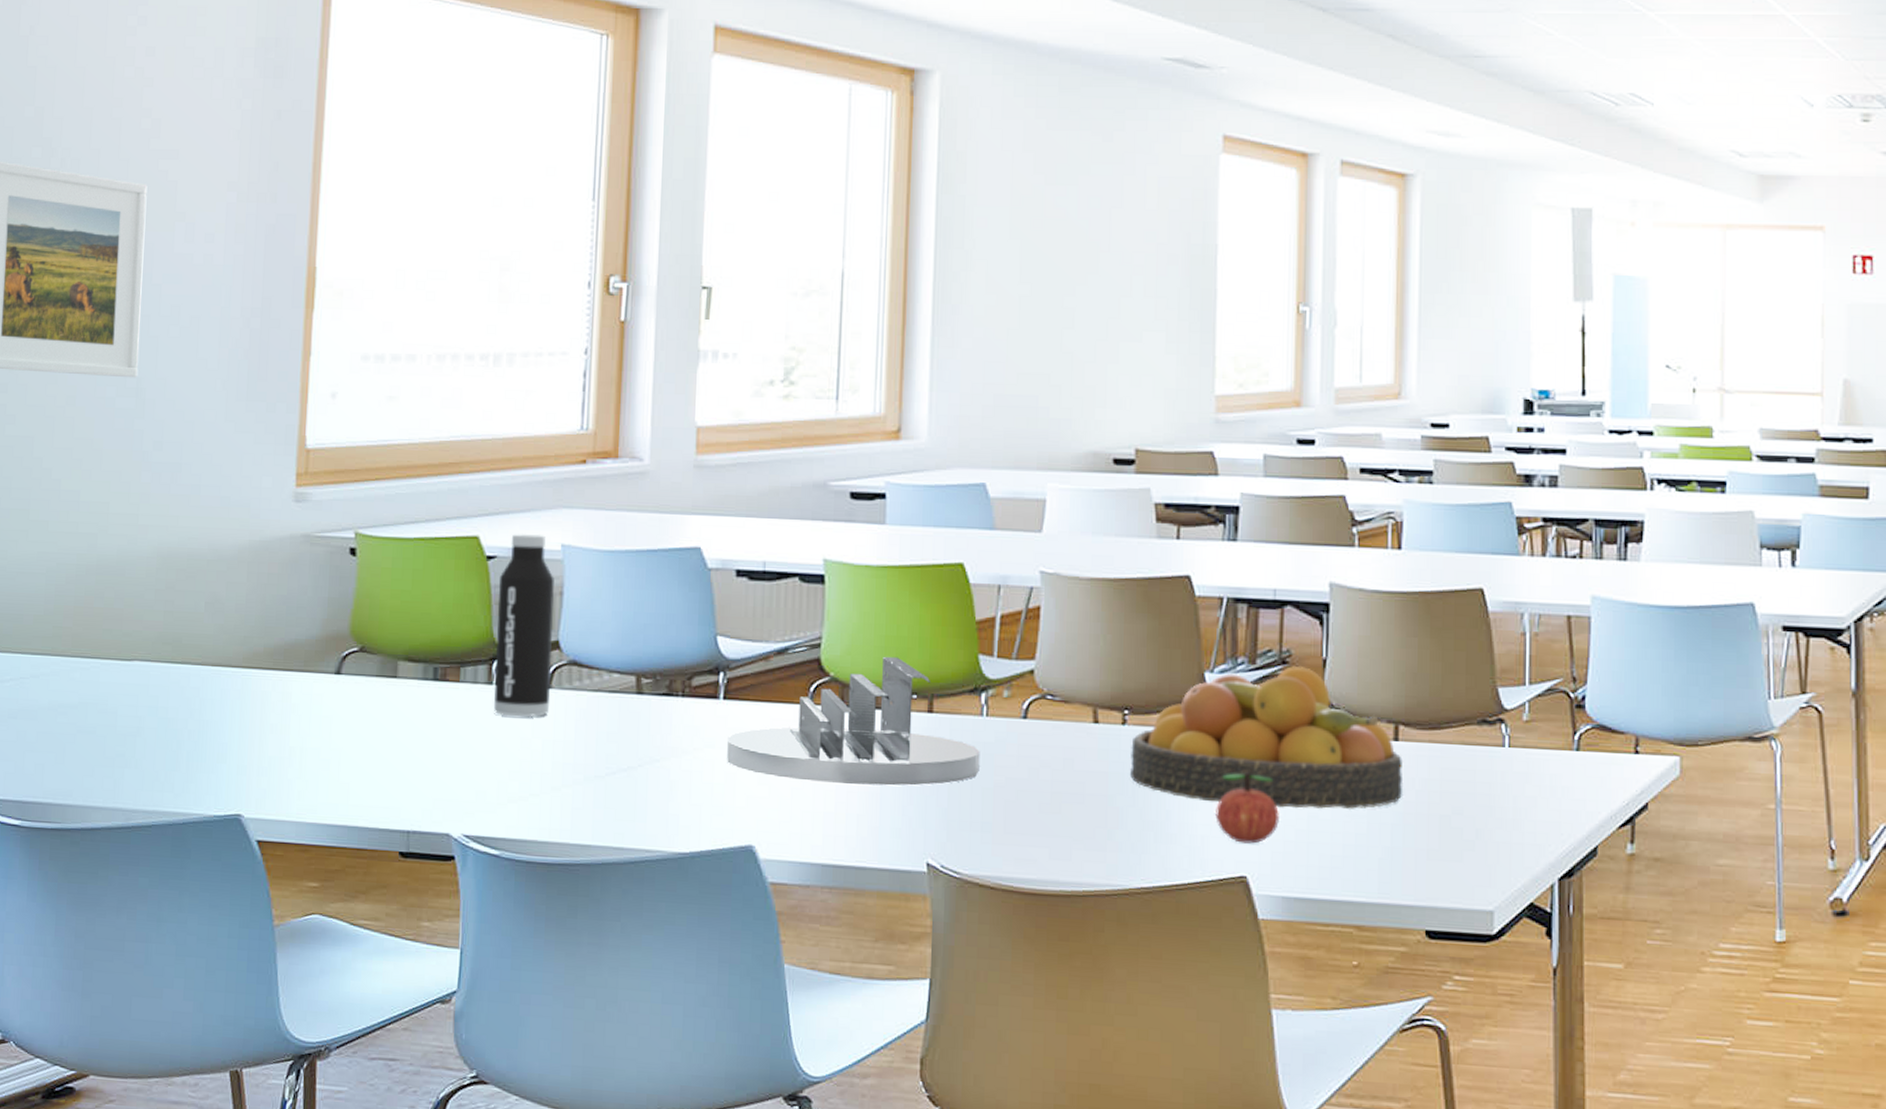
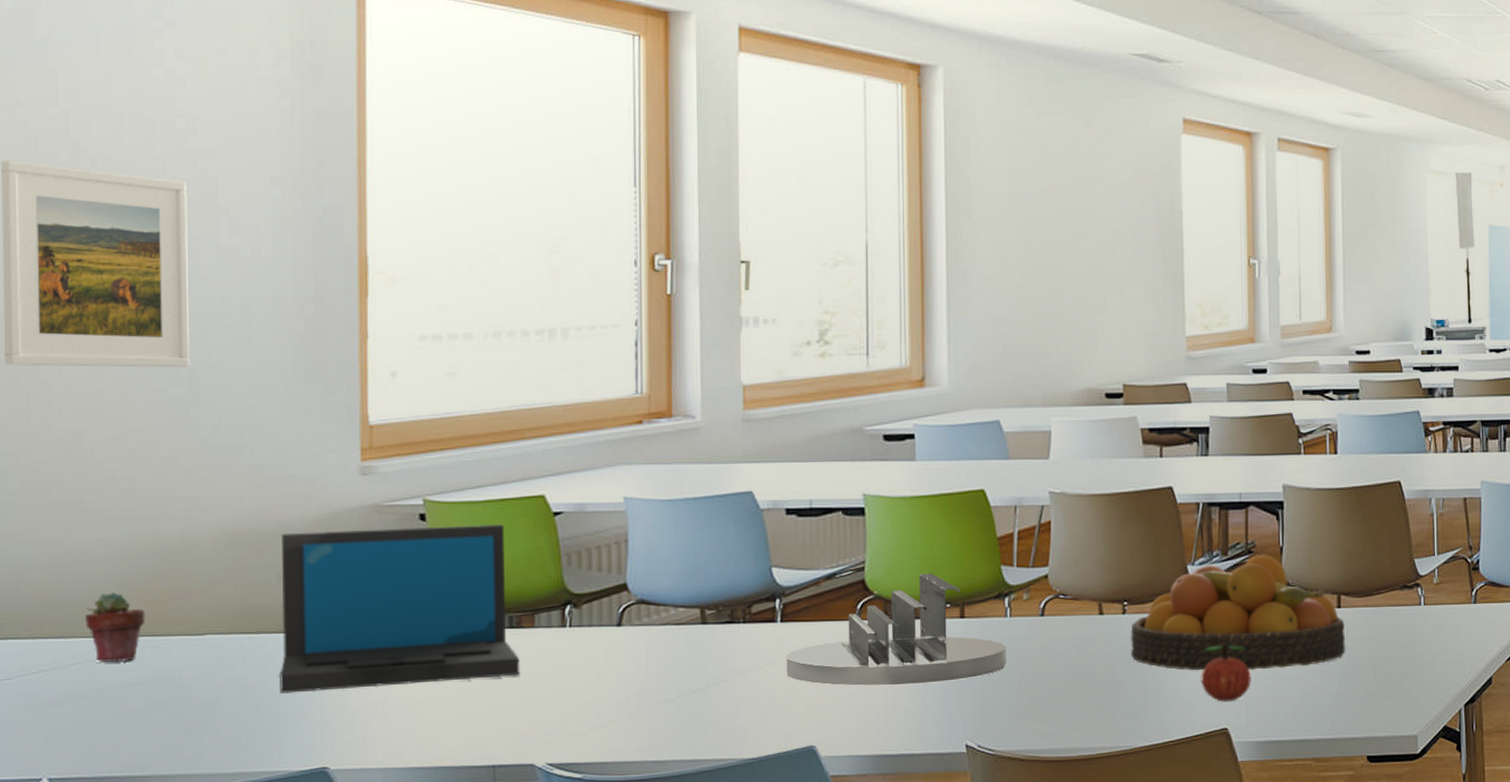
potted succulent: none [22,607,79,682] -> present [85,591,146,662]
laptop: none [200,558,442,735] -> present [280,524,520,693]
water bottle: present [494,533,554,718] -> none [566,489,621,654]

